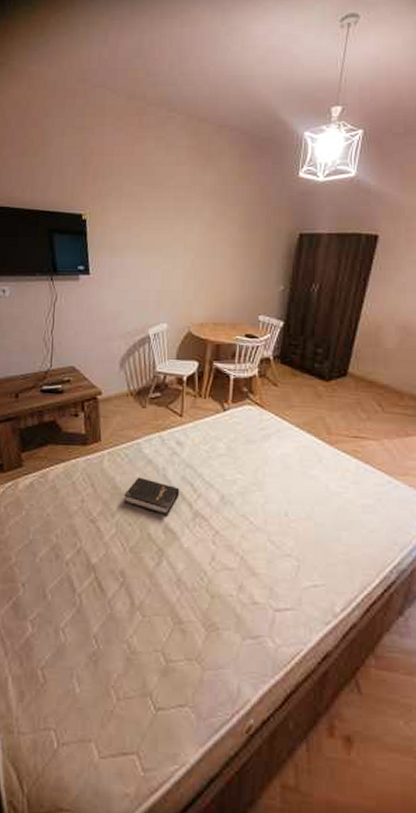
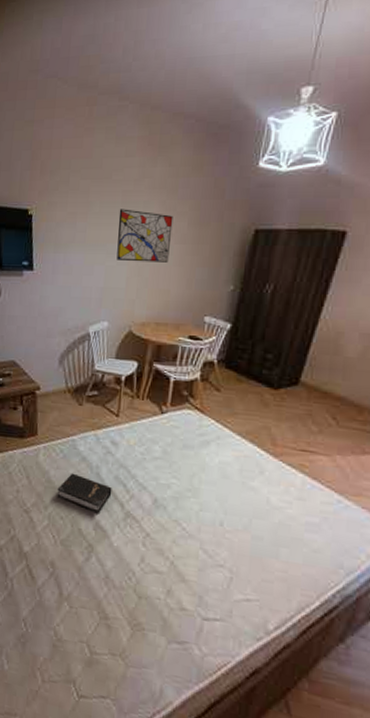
wall art: none [172,214,225,265] -> present [116,209,173,263]

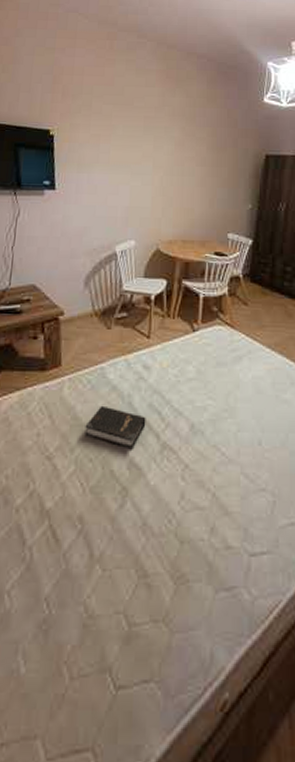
wall art: present [116,209,173,263] -> none [141,133,193,183]

